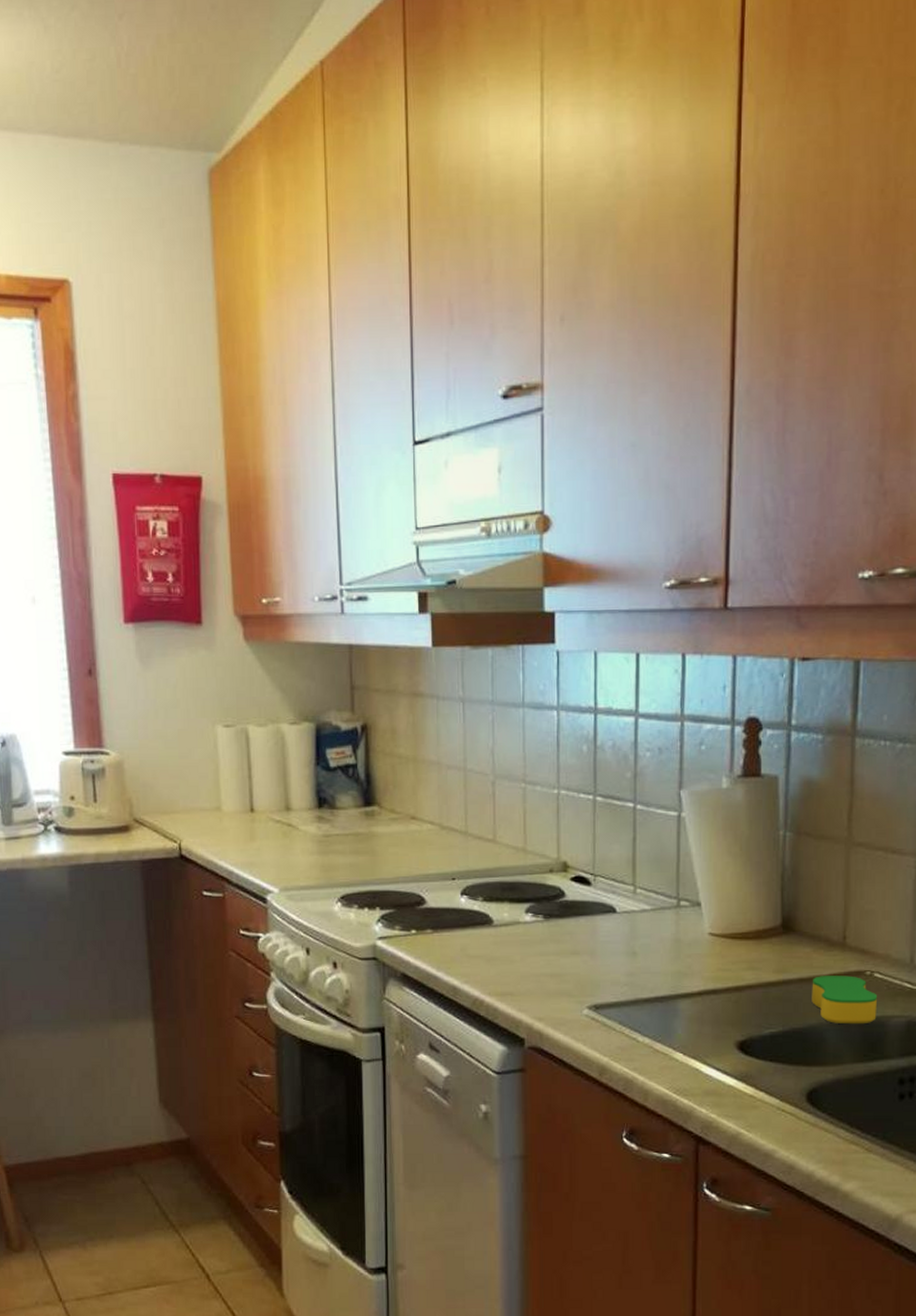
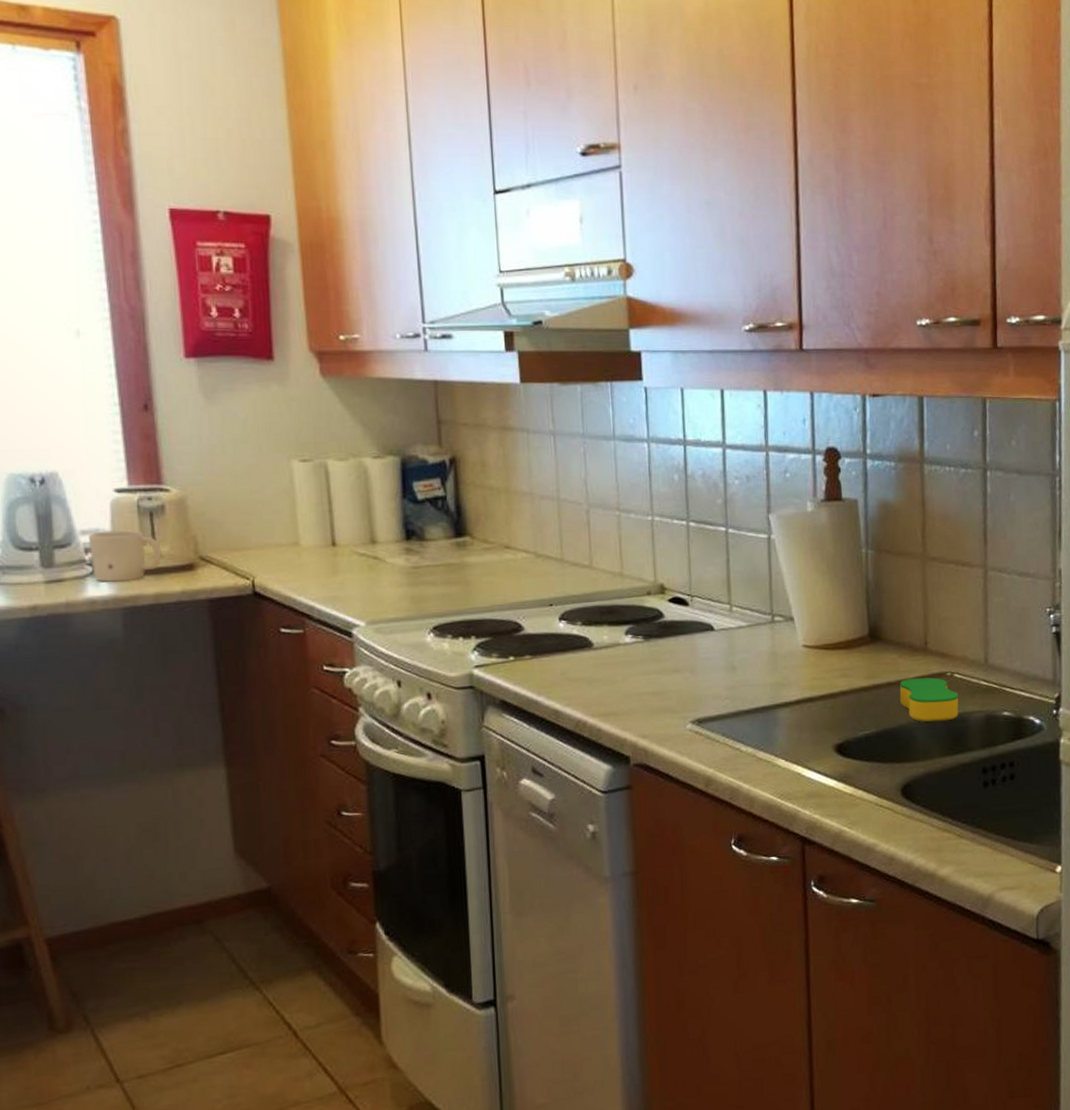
mug: none [41,791,102,842] -> present [89,530,162,583]

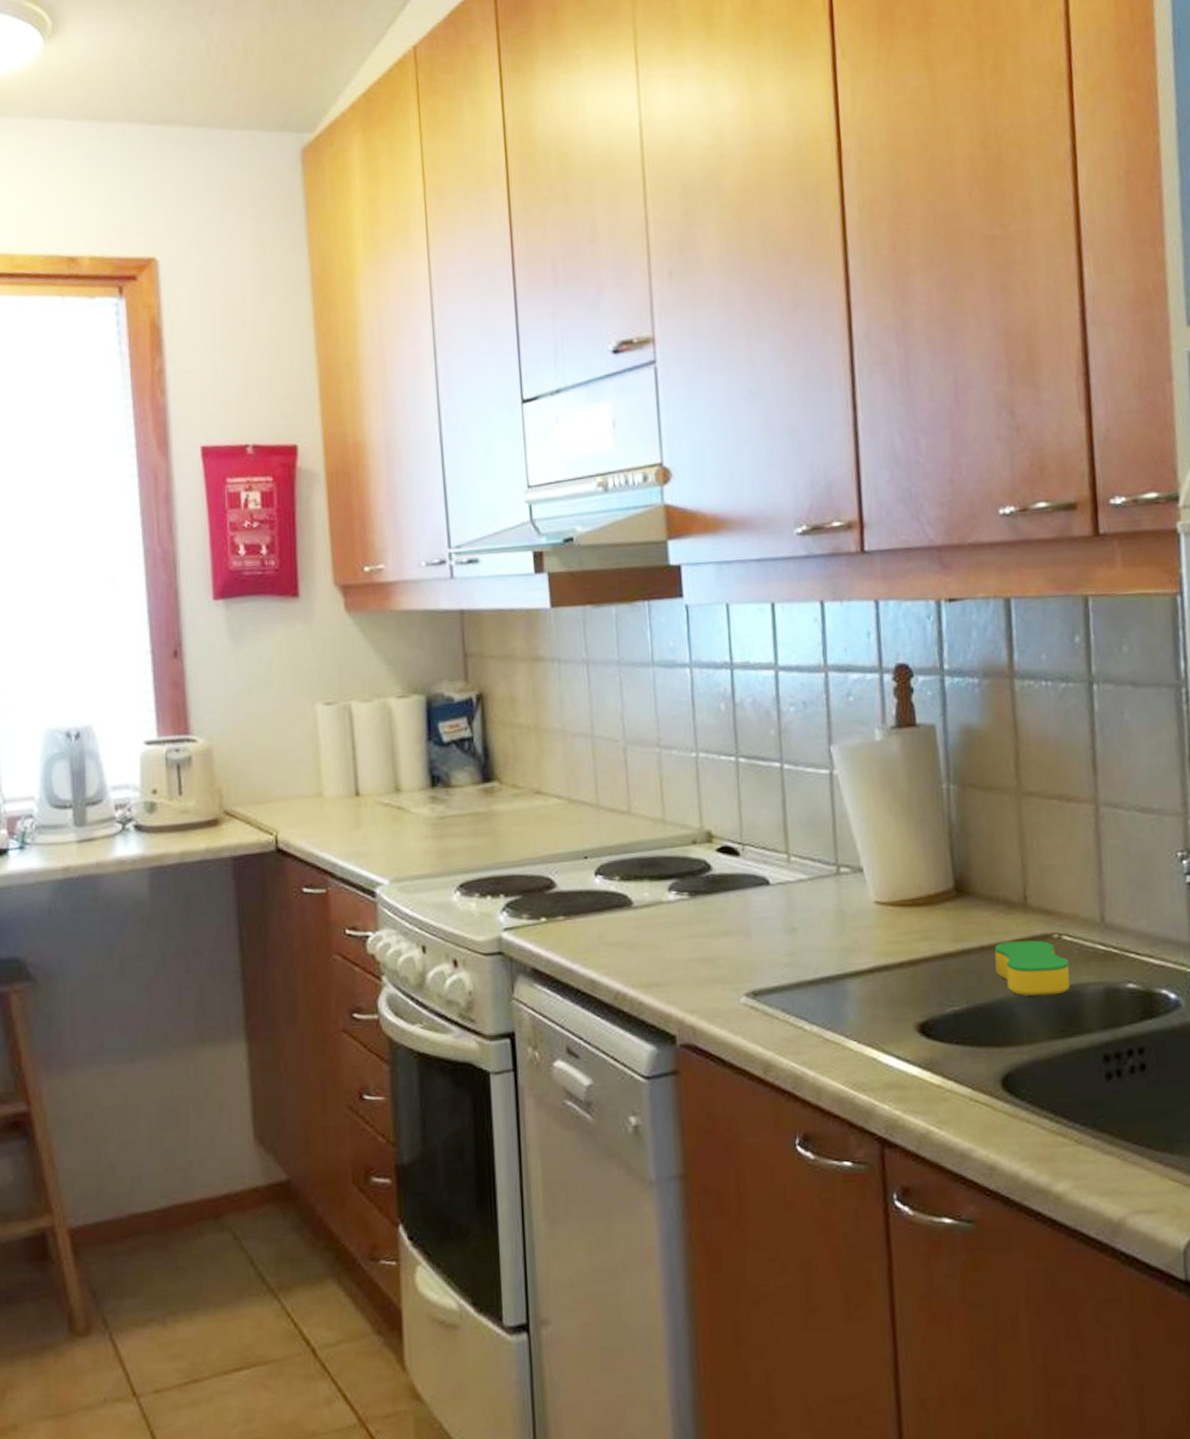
mug: present [89,530,162,583] -> none [119,784,188,842]

